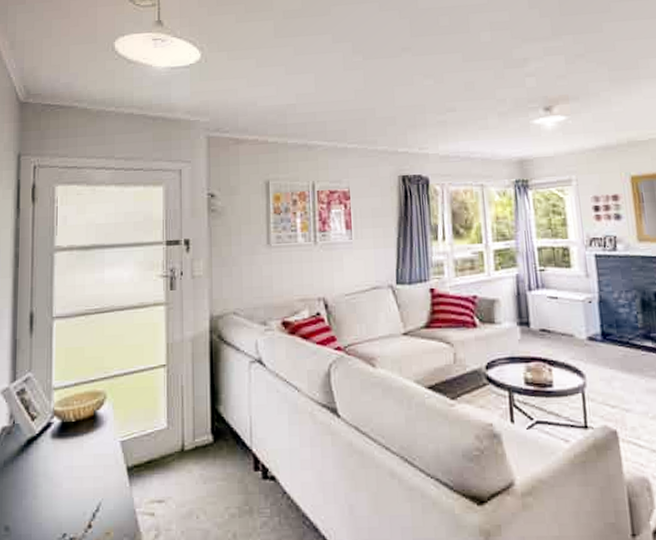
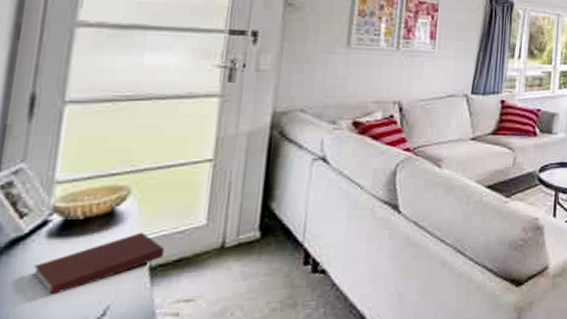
notebook: none [44,434,136,490] -> present [33,232,164,295]

